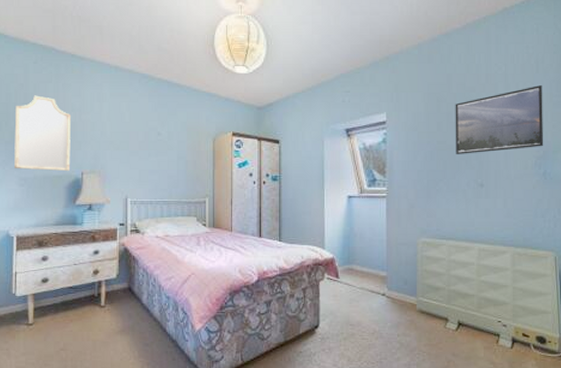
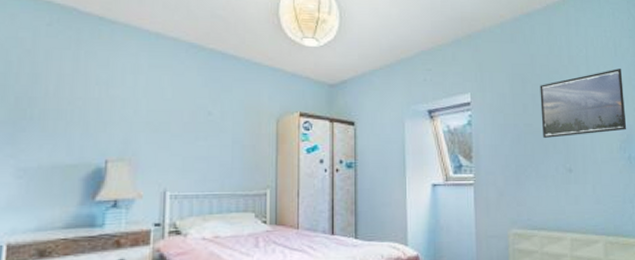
home mirror: present [14,95,71,171] -> none [10,64,94,158]

